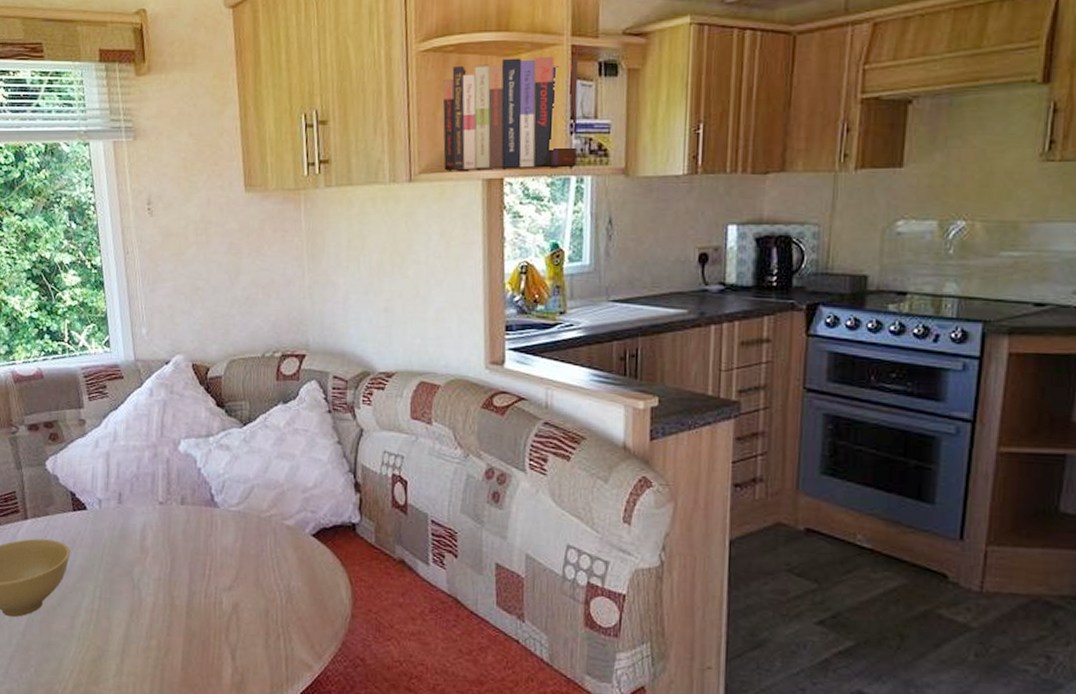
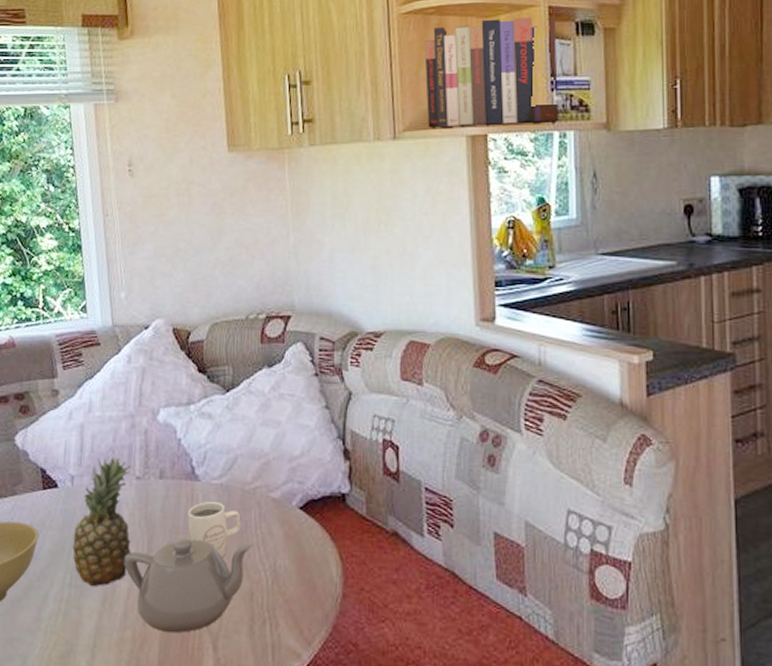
fruit: none [101,483,156,599] -> present [72,457,132,586]
teapot: none [149,558,268,643] -> present [124,537,253,633]
mug: none [207,527,257,577] -> present [187,502,241,557]

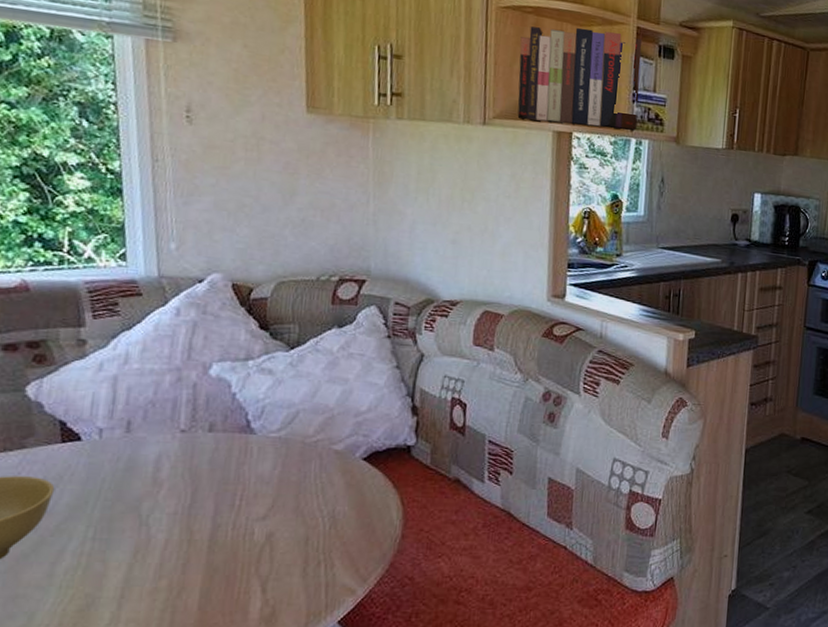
fruit: present [72,457,132,586] -> none [97,410,176,538]
teapot: present [124,537,253,633] -> none [162,488,311,580]
mug: present [187,502,241,557] -> none [238,454,300,505]

